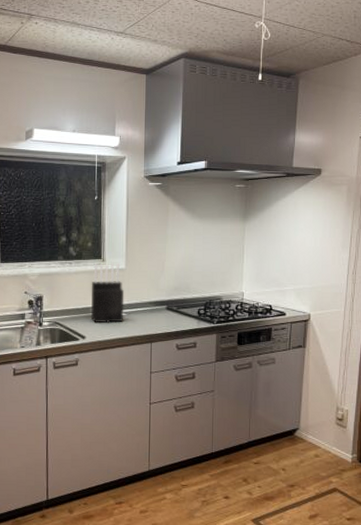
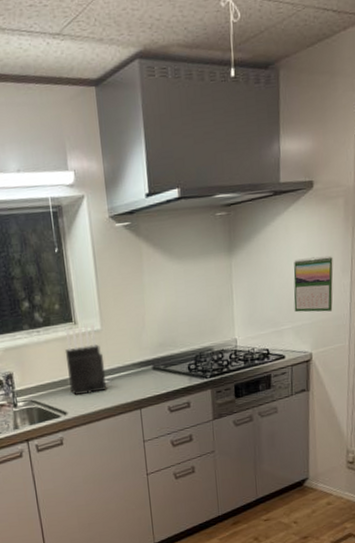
calendar: none [297,231,334,280] -> present [293,255,334,313]

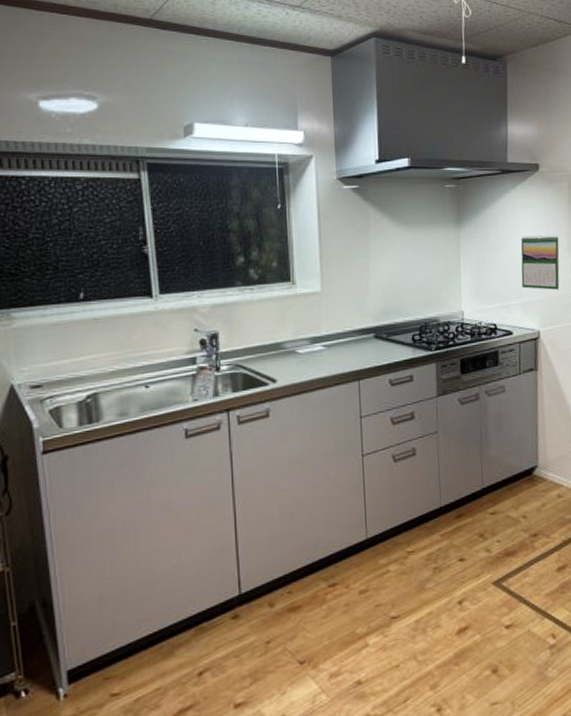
knife block: present [64,324,107,396] -> none [279,285,324,362]

